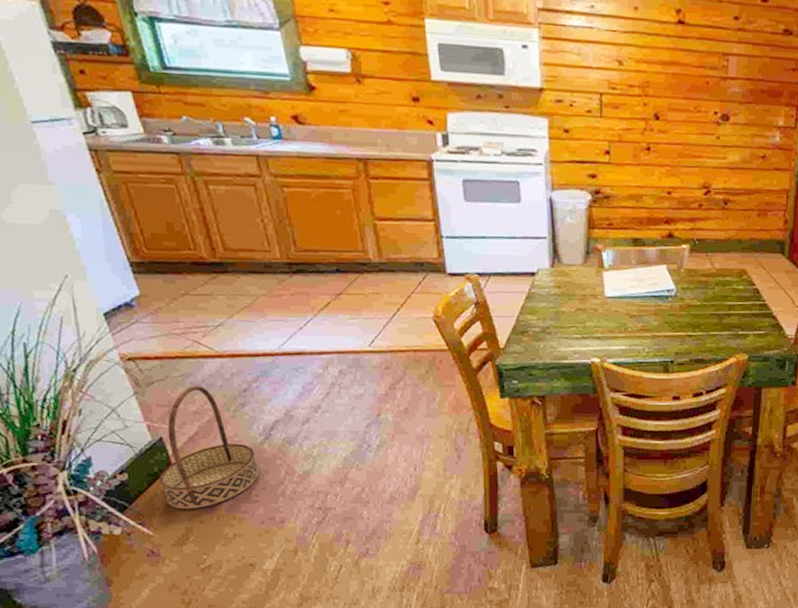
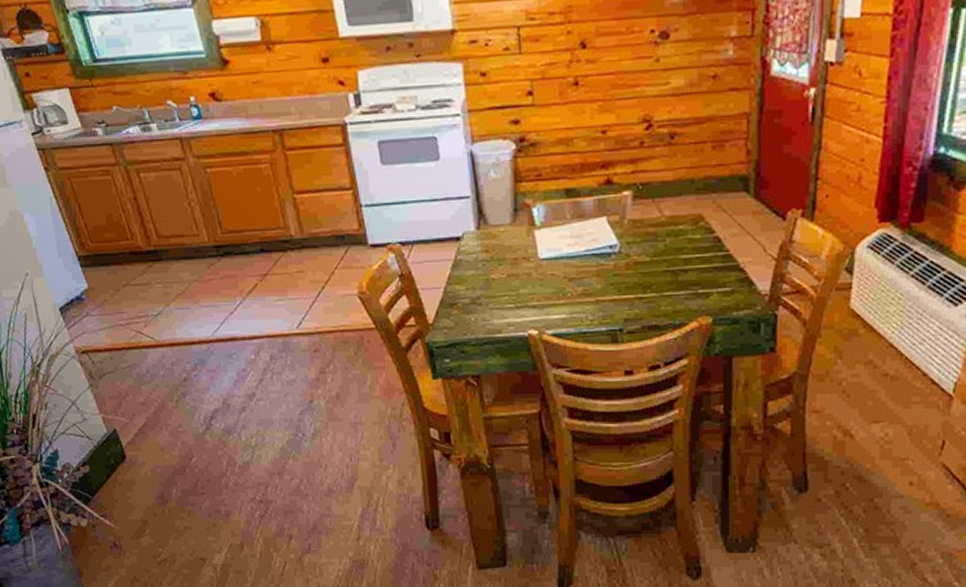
basket: present [159,385,260,510] -> none [115,376,204,502]

